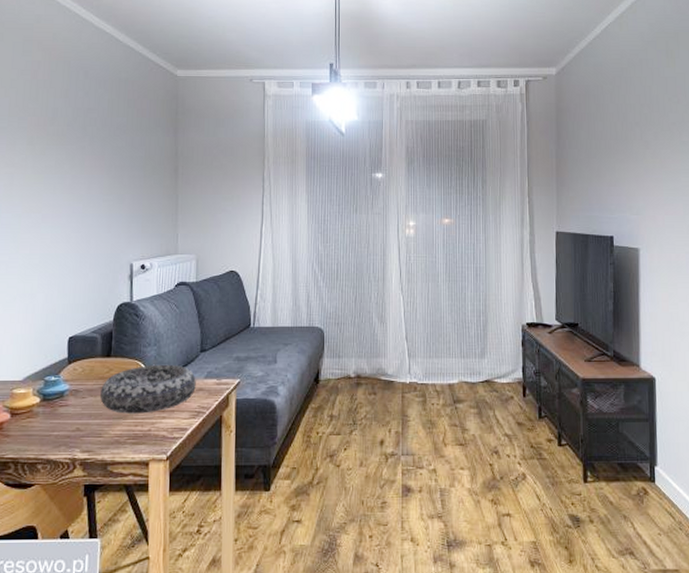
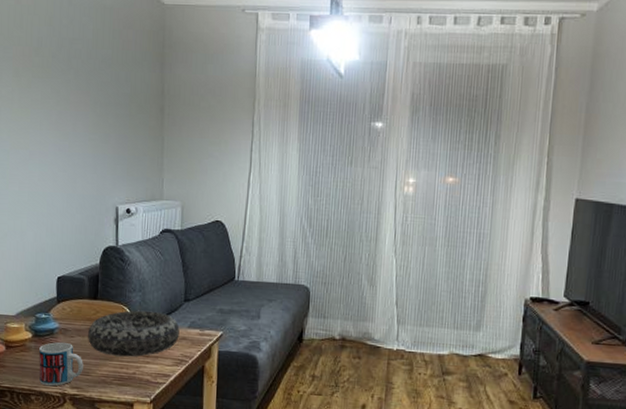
mug: none [47,404,95,453] -> present [39,342,83,387]

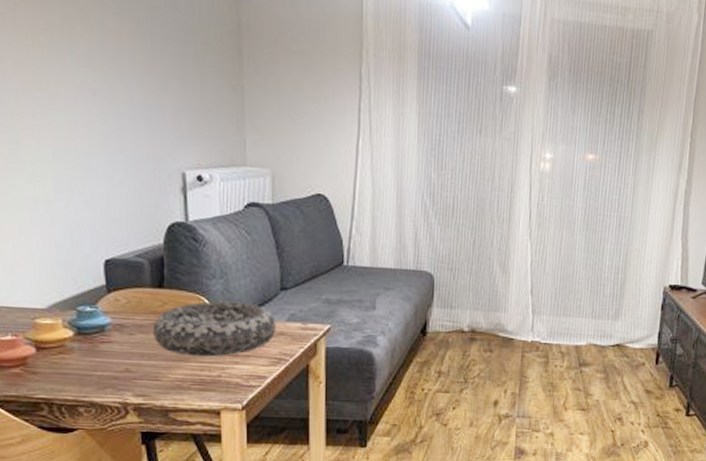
mug: present [39,342,83,387] -> none [86,340,150,395]

